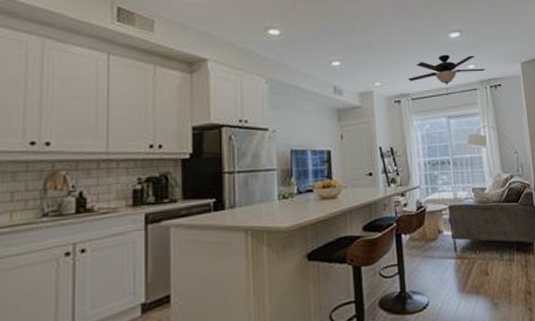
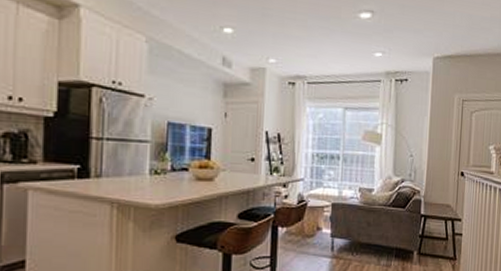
ceiling fan: present [407,54,485,96] -> none [306,36,393,85]

